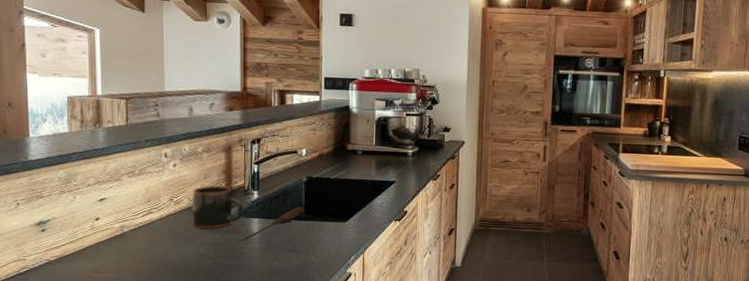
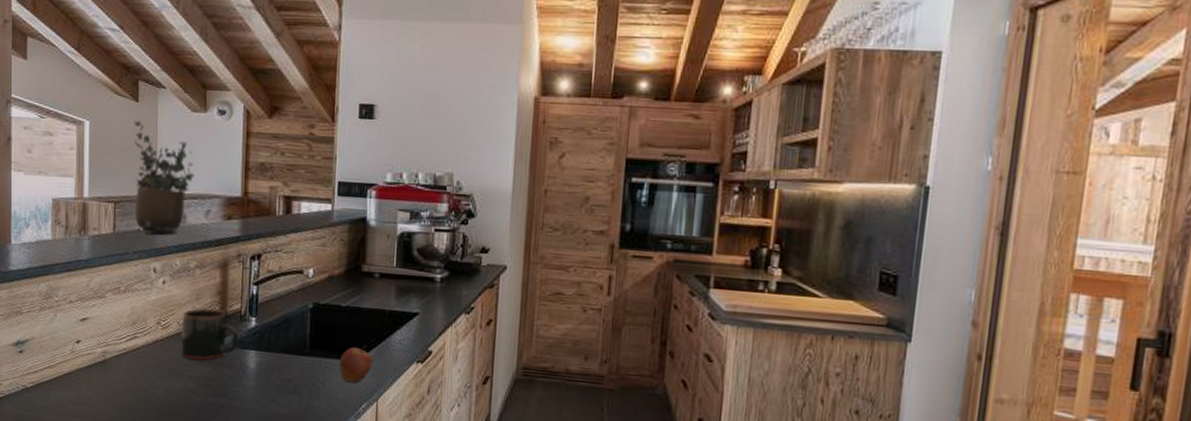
potted plant: none [141,29,199,125] -> present [134,121,195,235]
knife: present [238,207,304,243] -> none [231,339,308,379]
fruit: none [331,209,359,241] -> present [339,345,373,384]

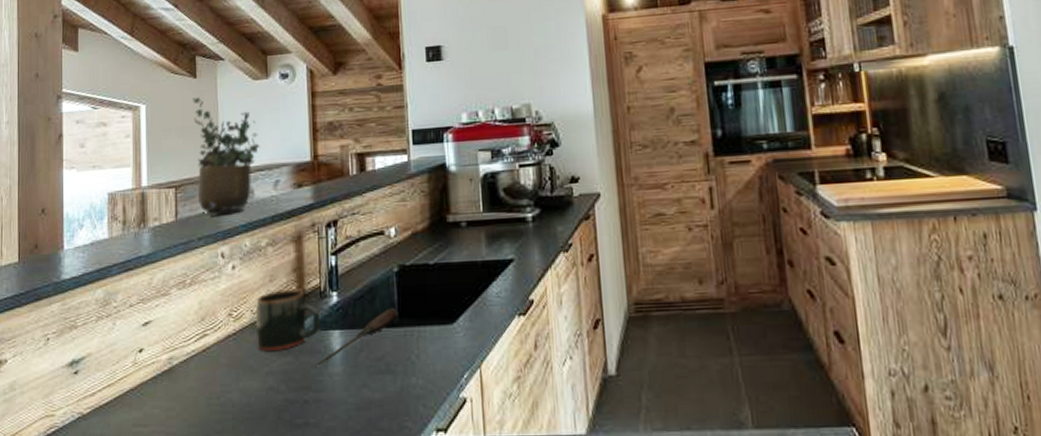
knife: none [231,339,308,379] -> present [315,309,397,367]
fruit: present [339,345,373,384] -> none [434,304,471,351]

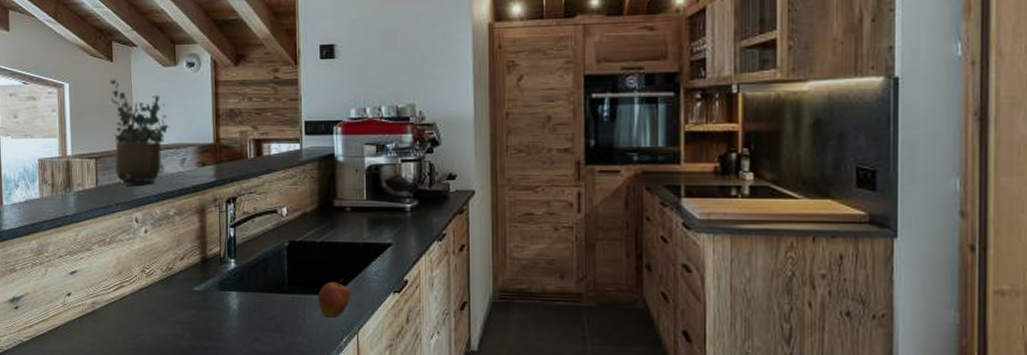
mug: present [256,289,321,351] -> none [165,253,221,304]
knife: present [315,309,397,367] -> none [215,277,287,321]
fruit: none [434,304,471,351] -> present [318,279,351,318]

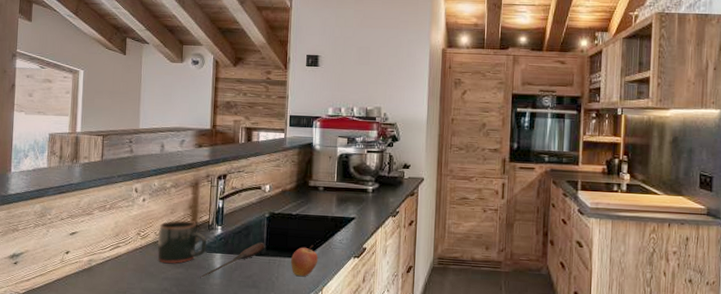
potted plant: present [110,79,169,186] -> none [120,70,172,161]
mug: none [165,253,221,304] -> present [157,220,207,263]
knife: none [215,277,287,321] -> present [200,242,265,278]

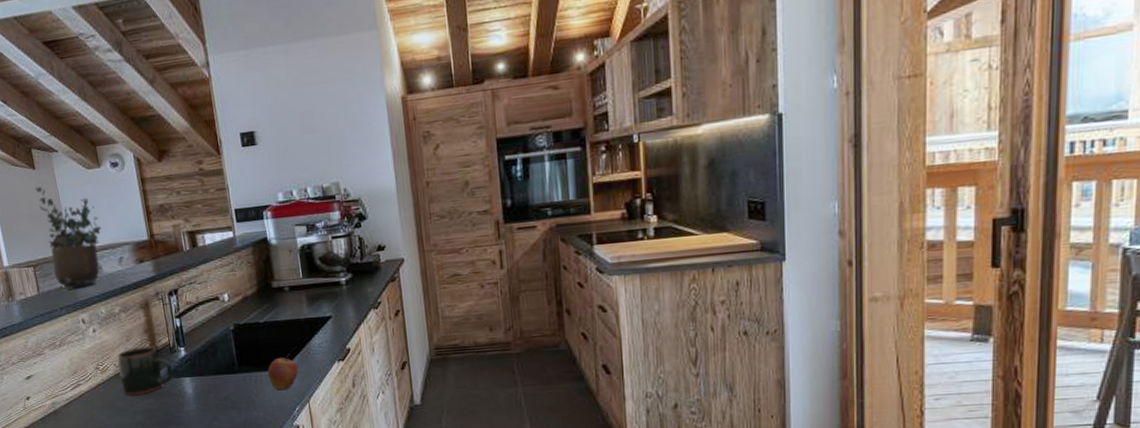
potted plant: none [120,70,172,161] -> present [35,187,102,288]
knife: present [200,242,265,278] -> none [173,359,237,406]

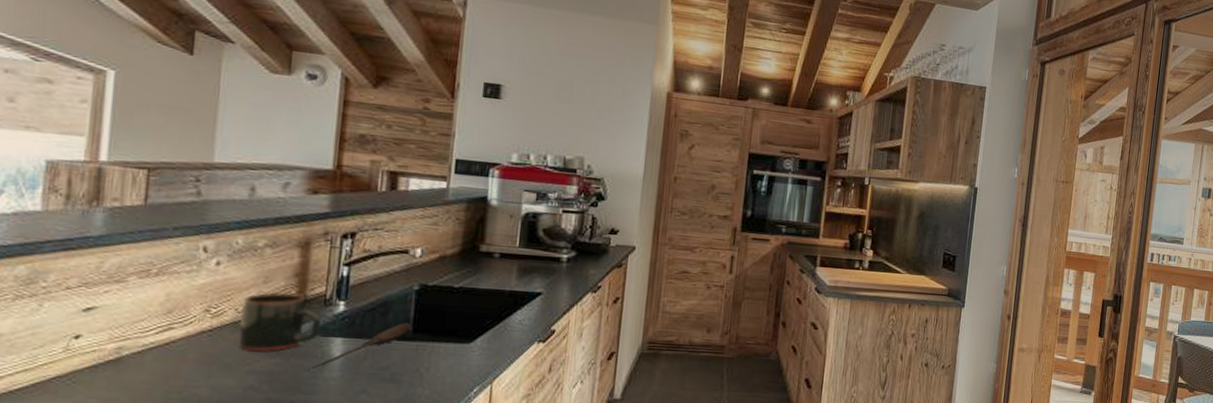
potted plant: present [35,187,102,288] -> none [179,76,271,209]
knife: none [173,359,237,406] -> present [308,323,412,370]
fruit: present [268,354,299,390] -> none [448,327,489,367]

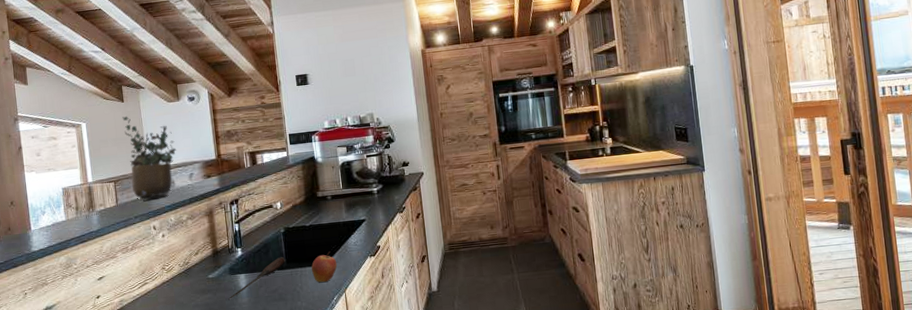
potted plant: none [179,76,271,209] -> present [122,116,177,200]
mug: present [239,292,321,351] -> none [182,248,231,291]
fruit: none [448,327,489,367] -> present [311,251,337,283]

